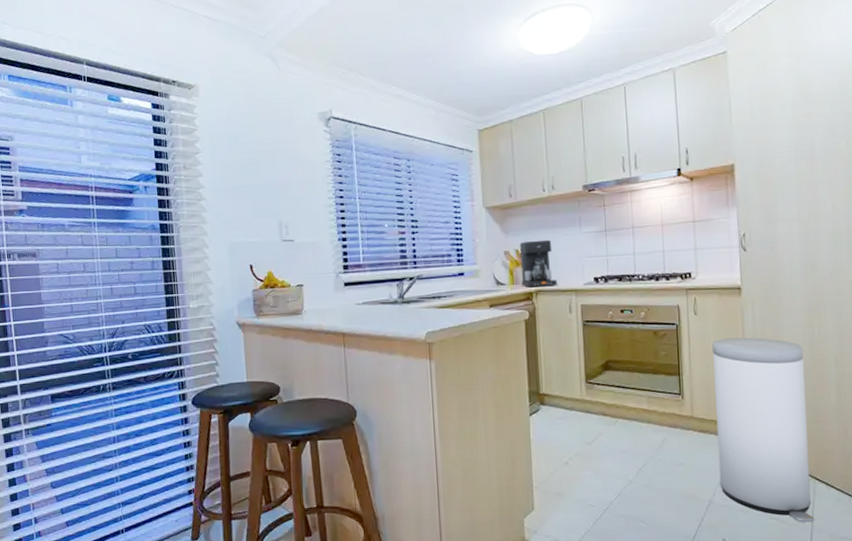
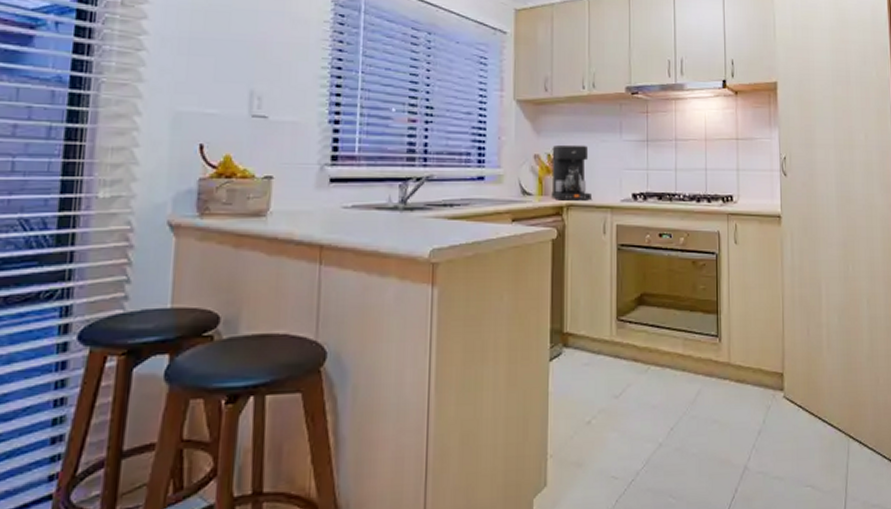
pedal bin: present [712,337,815,523] -> none [752,272,849,490]

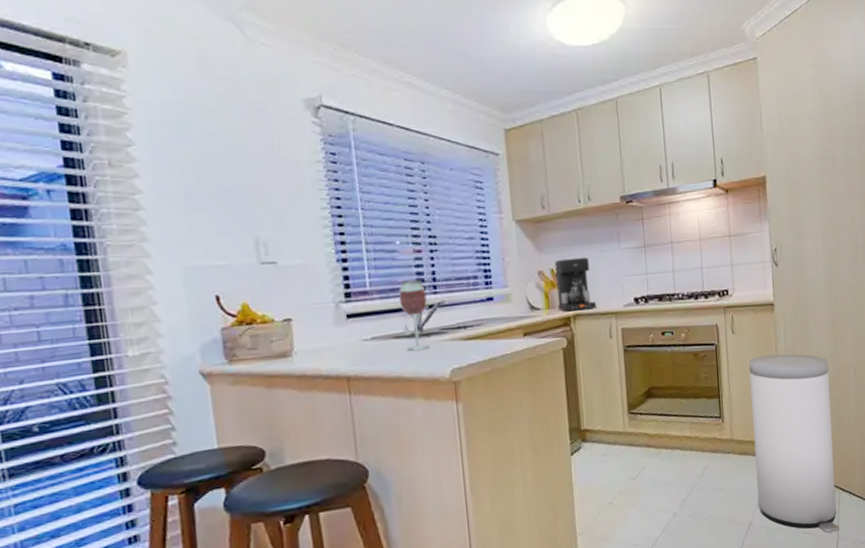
wineglass: none [386,149,415,225] -> present [399,279,430,352]
pedal bin: none [752,272,849,490] -> present [749,354,840,533]

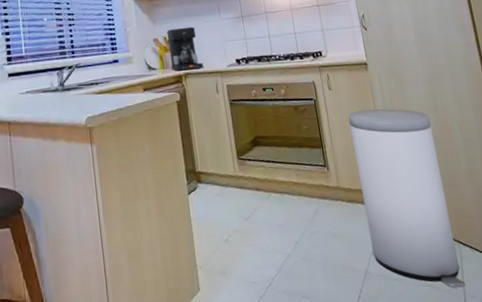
wineglass: present [399,279,430,352] -> none [46,47,70,103]

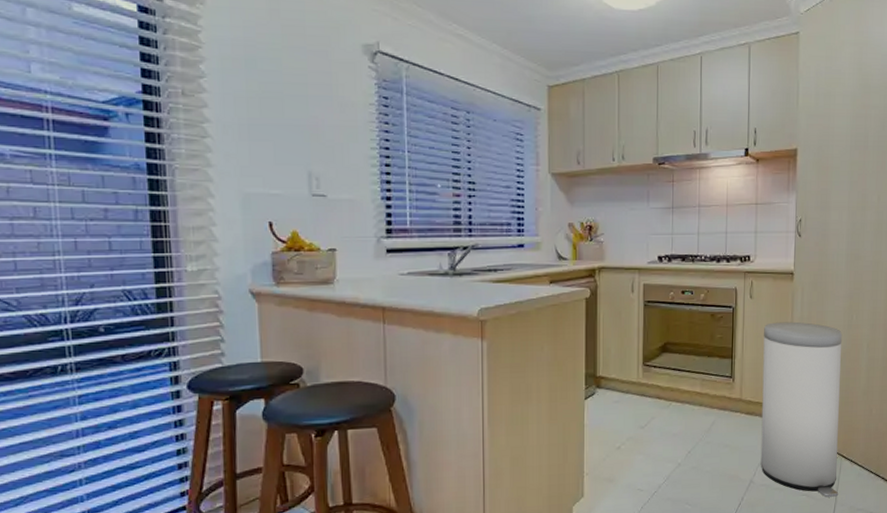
coffee maker: present [166,26,204,71] -> none [585,213,622,264]

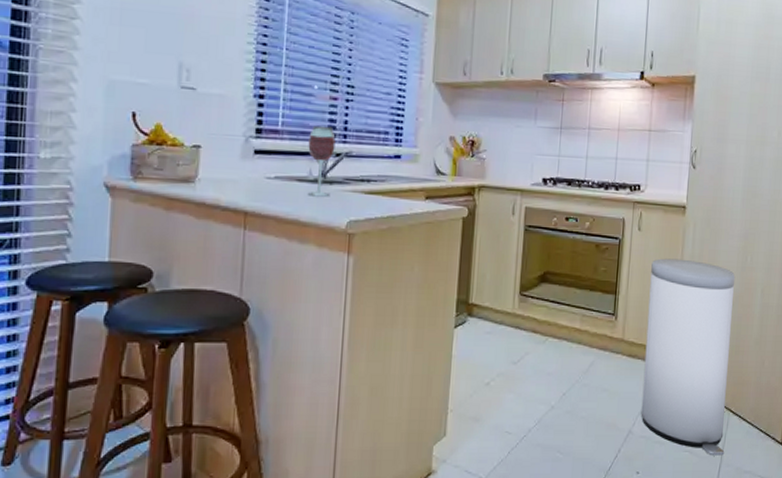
wineglass: none [436,222,462,289] -> present [307,125,336,197]

